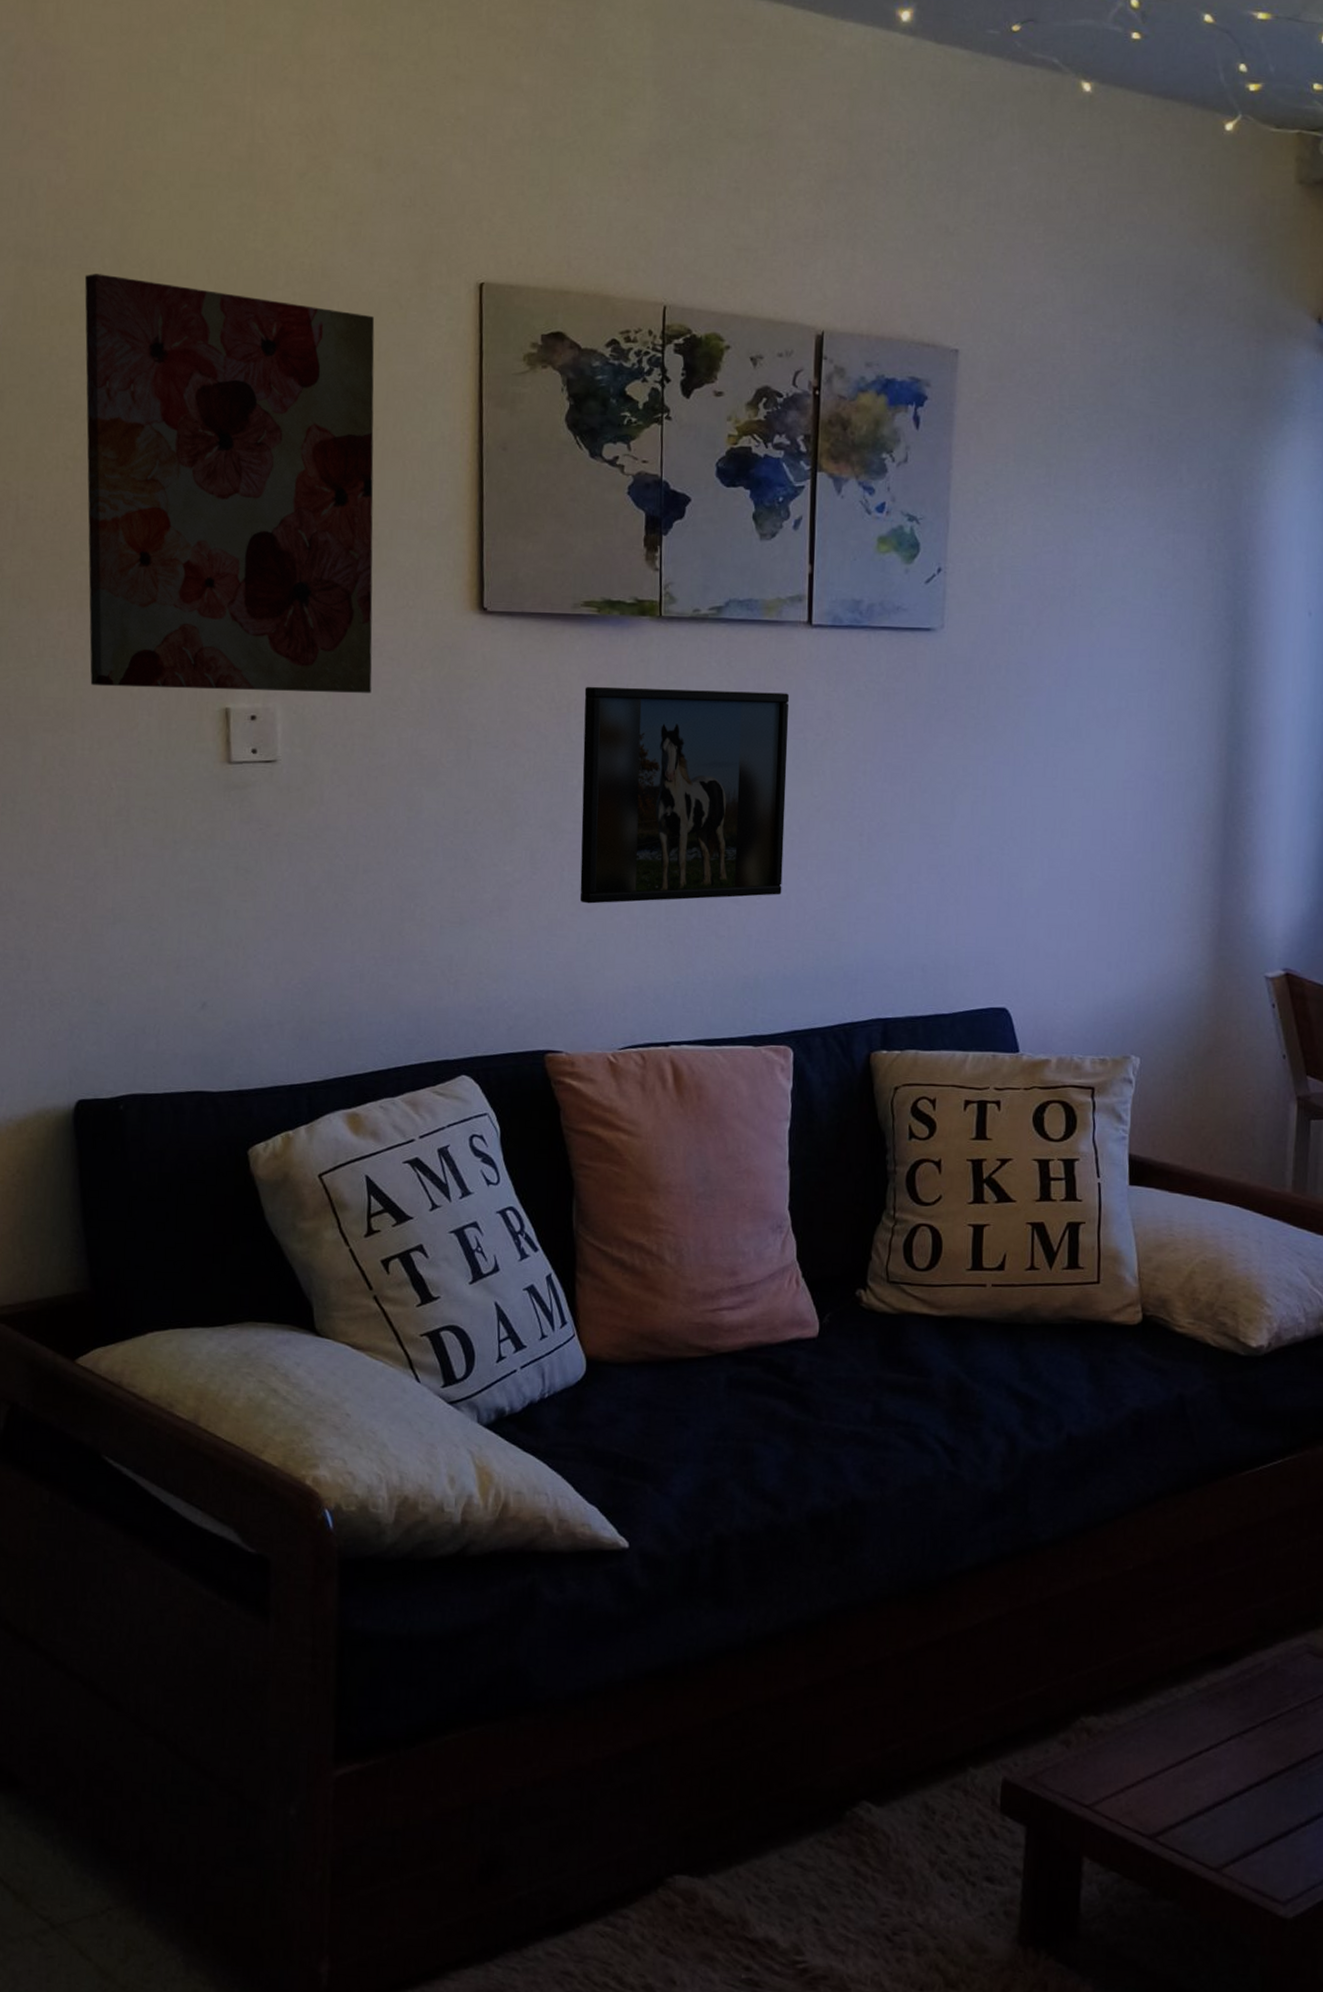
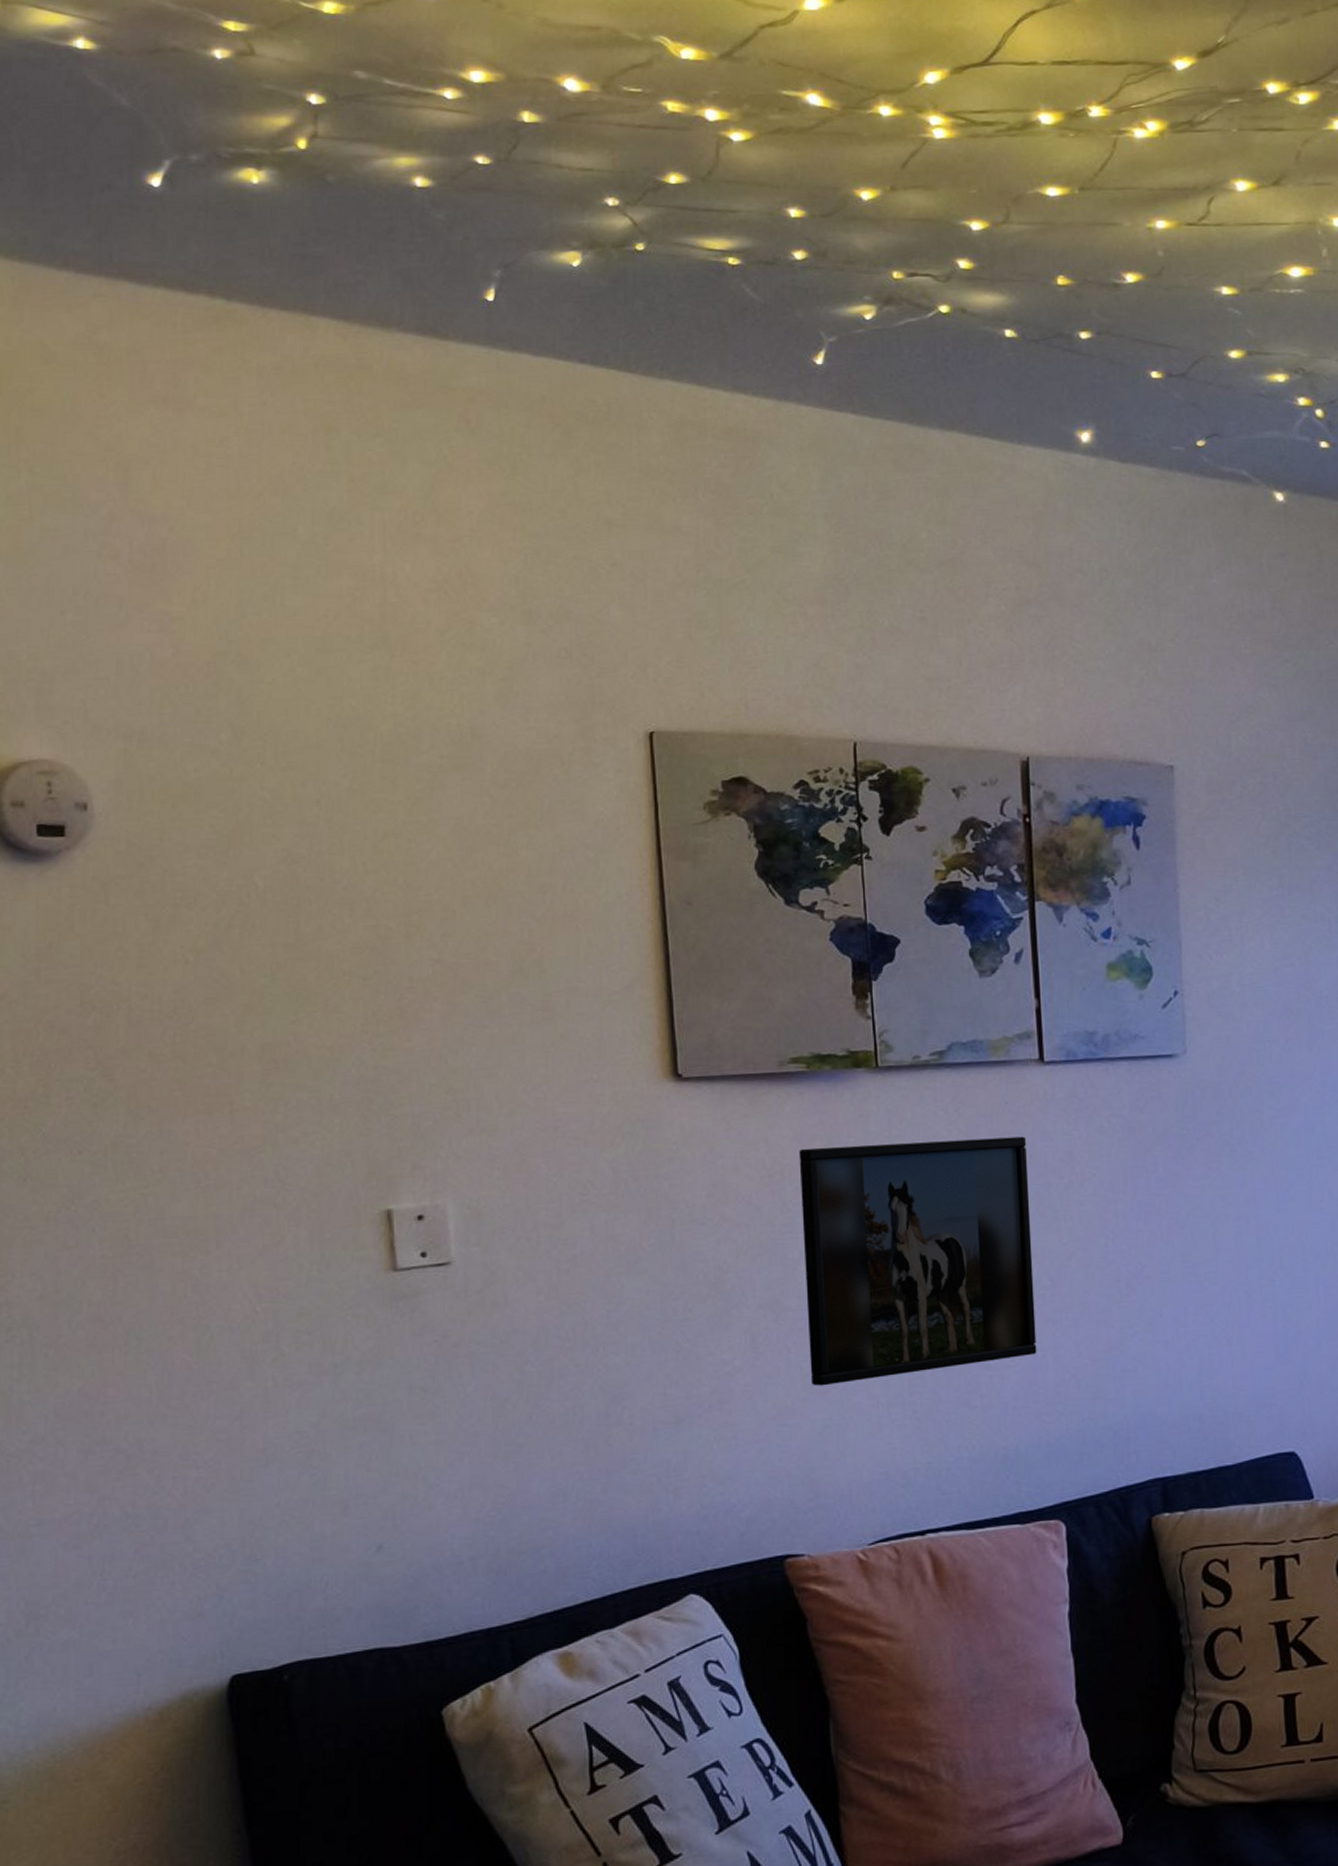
wall art: present [84,274,375,693] -> none [198,750,556,1199]

